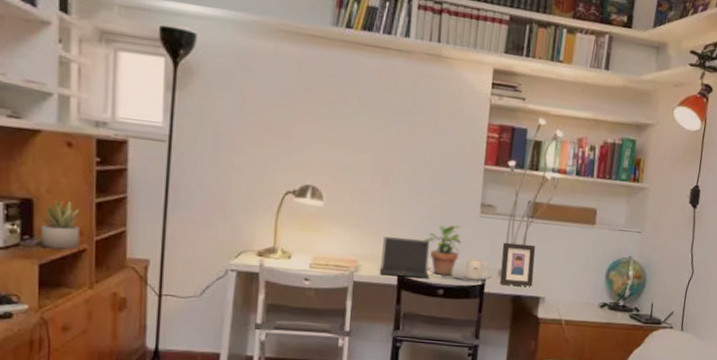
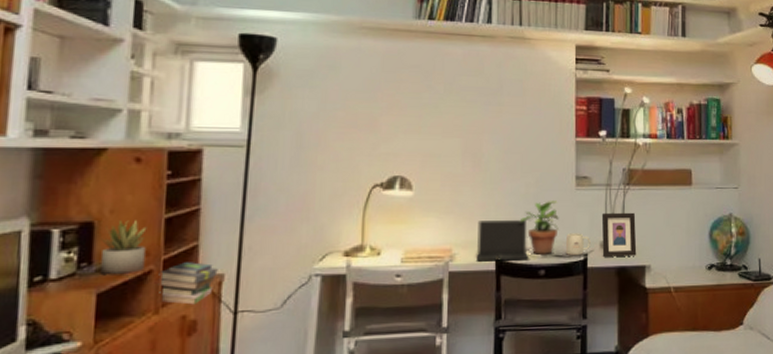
books: none [91,245,144,284] -> present [158,262,218,305]

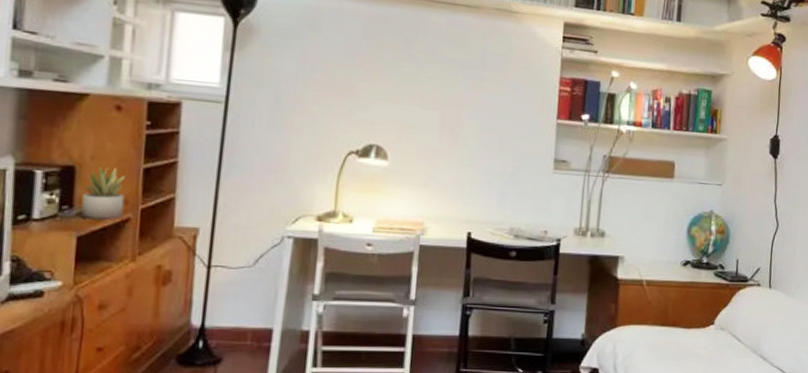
books: present [158,262,218,305] -> none [135,213,194,256]
laptop: present [476,220,529,263] -> none [447,196,501,240]
potted plant: present [519,201,559,256] -> none [493,182,534,237]
mug: present [565,233,591,256] -> none [538,217,565,241]
picture frame: present [601,212,637,257] -> none [575,199,613,246]

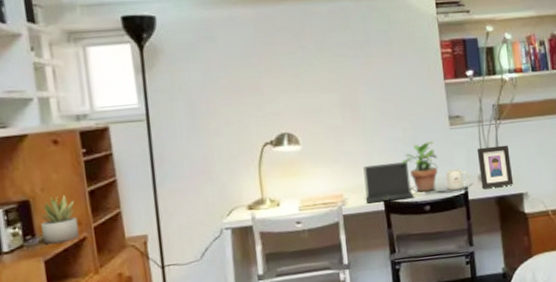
laptop: none [447,196,501,240] -> present [363,162,414,205]
potted plant: none [493,182,534,237] -> present [401,141,438,193]
mug: none [538,217,565,241] -> present [445,169,470,191]
picture frame: none [575,199,613,246] -> present [477,145,514,189]

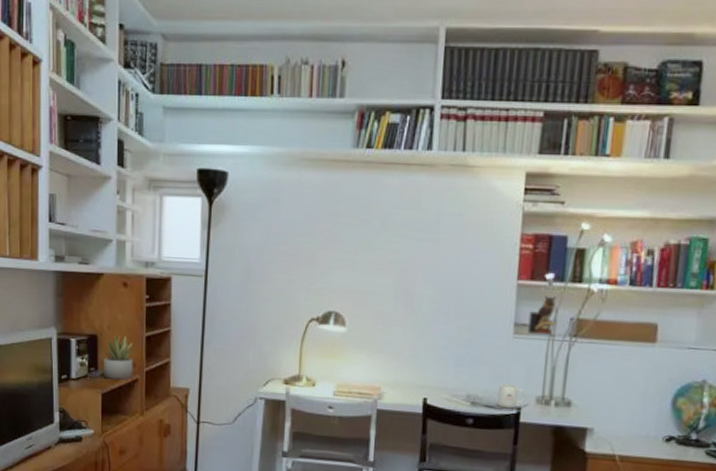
laptop: present [363,162,414,205] -> none [404,362,458,407]
potted plant: present [401,141,438,193] -> none [449,347,492,404]
bookend: none [459,89,482,123] -> present [527,296,557,335]
picture frame: present [477,145,514,189] -> none [537,365,581,416]

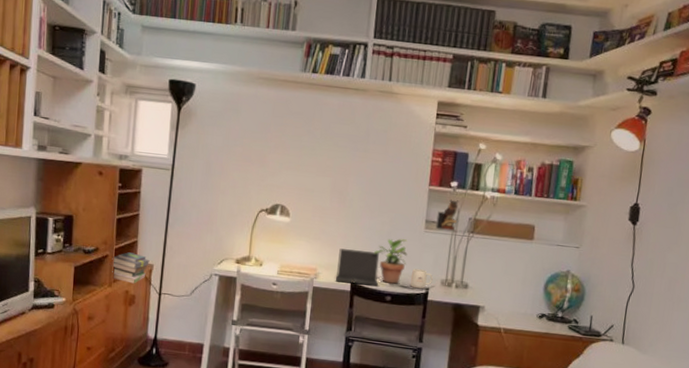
succulent plant: present [103,335,133,381] -> none [77,216,105,256]
books: none [142,375,185,412] -> present [111,252,150,284]
laptop: none [404,362,458,407] -> present [335,248,380,287]
potted plant: none [449,347,492,404] -> present [373,239,408,285]

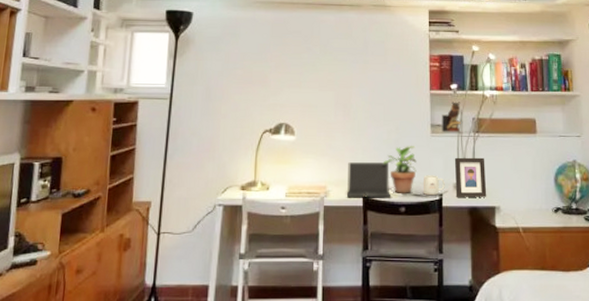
books: present [111,252,150,284] -> none [104,191,147,226]
picture frame: none [442,255,476,296] -> present [454,157,487,197]

